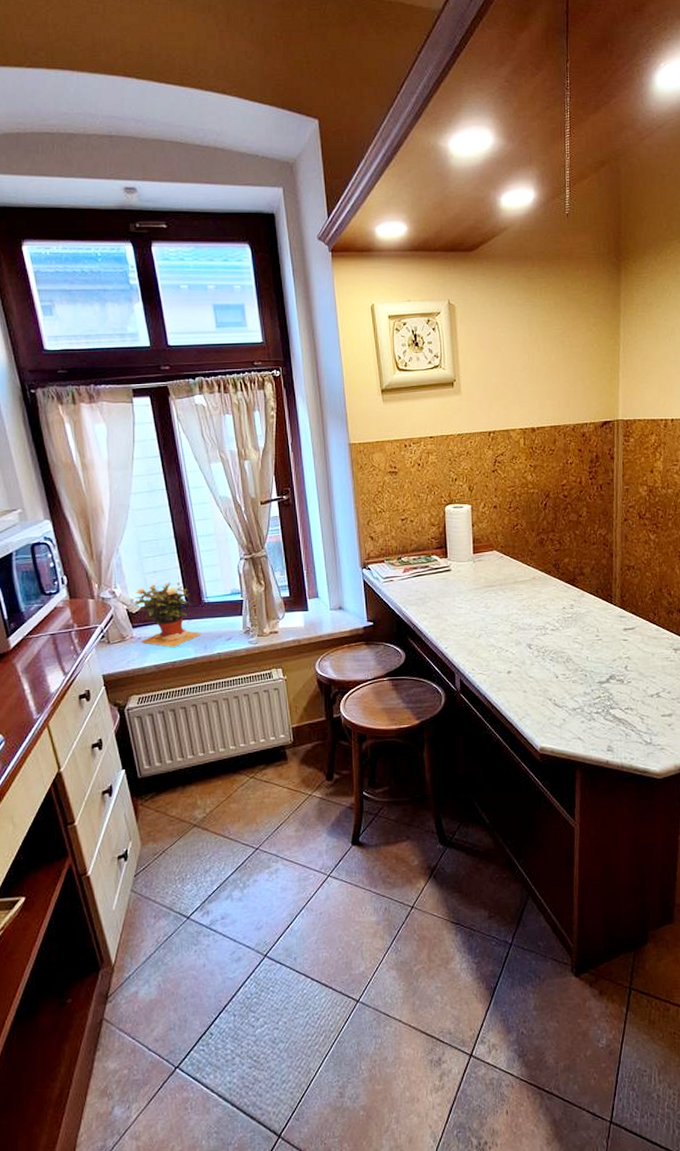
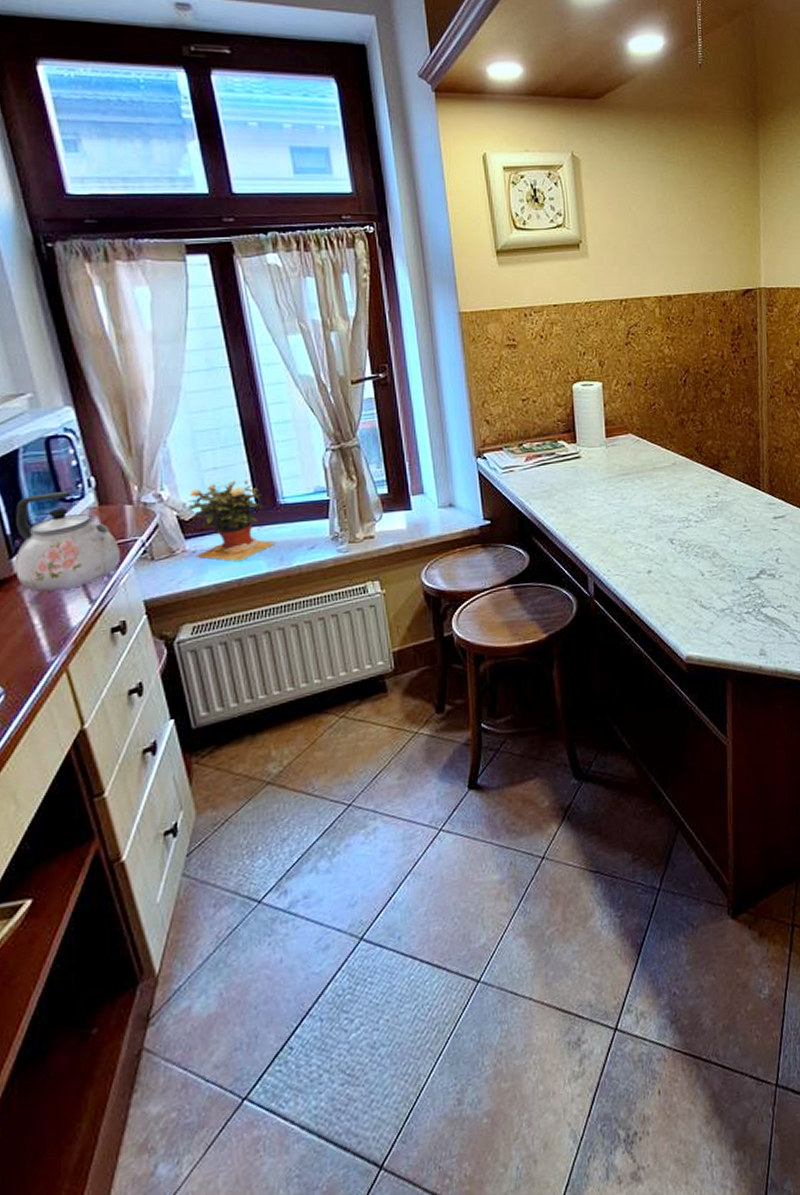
kettle: none [10,586,86,665] -> present [14,490,121,593]

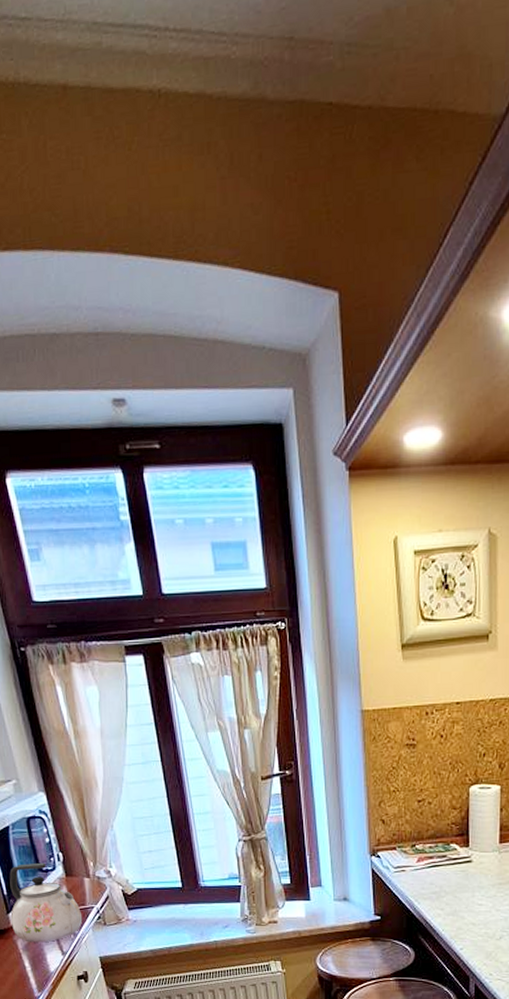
flower arrangement: present [188,480,276,561] -> none [130,862,198,932]

